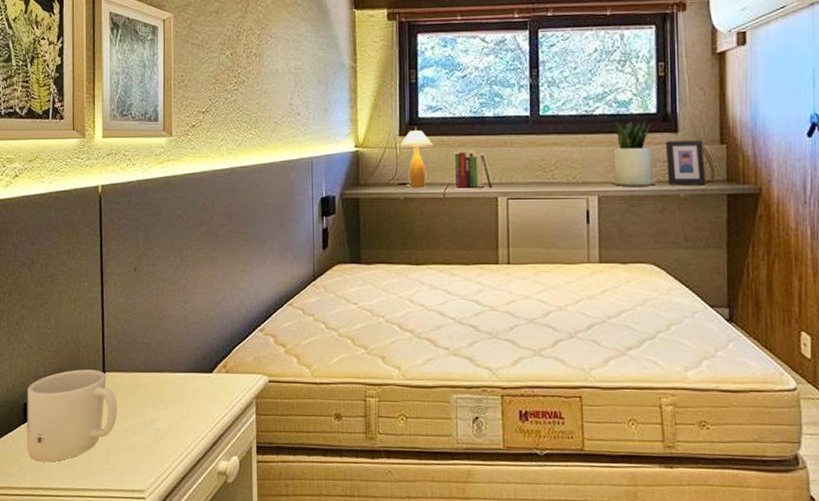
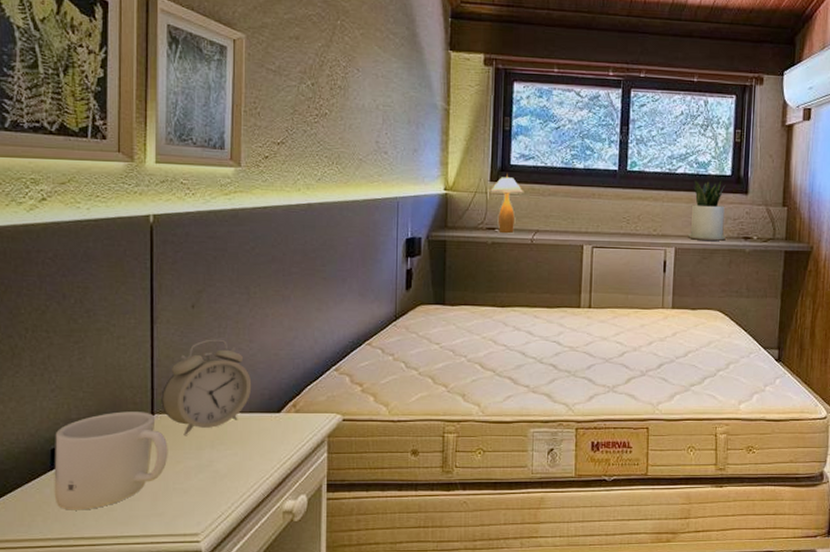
alarm clock: none [111,300,187,393] -> present [161,339,252,435]
books: present [454,151,492,188] -> none [543,199,579,236]
picture frame: present [665,140,705,184] -> none [736,201,769,241]

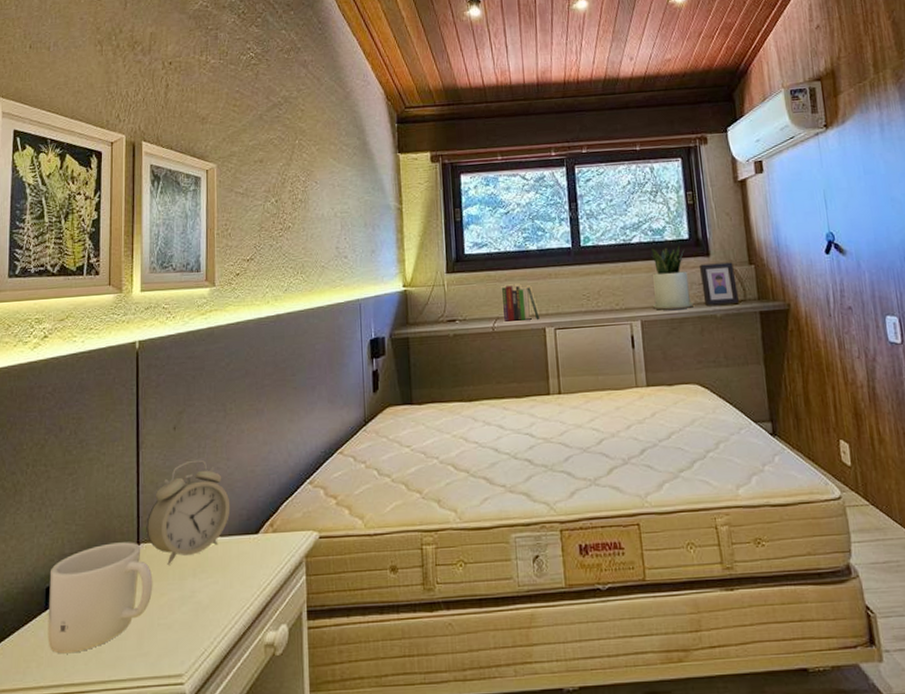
table lamp: present [490,173,523,234] -> none [447,263,480,325]
books: none [543,199,579,236] -> present [501,284,540,322]
picture frame: none [736,201,769,241] -> present [699,262,739,305]

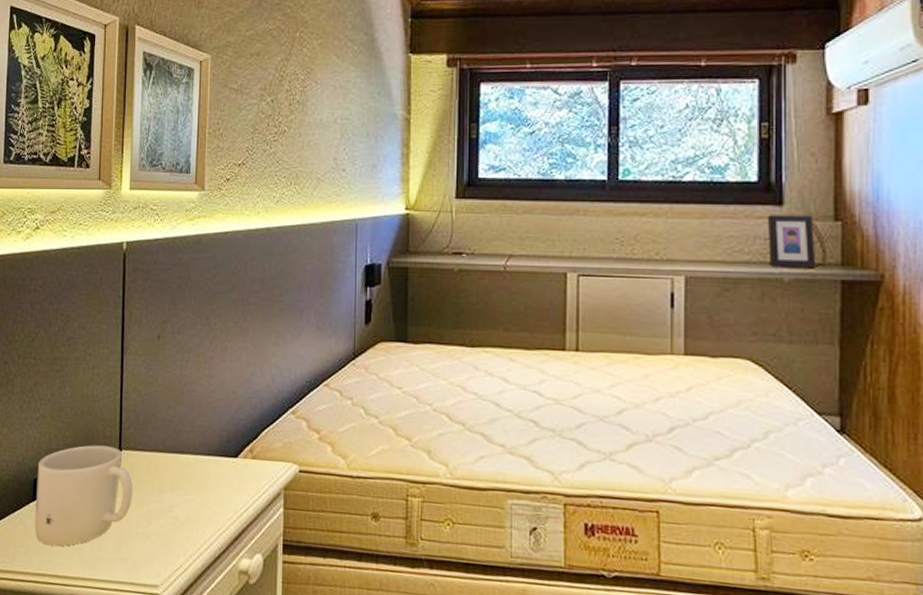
alarm clock: present [146,459,231,565] -> none [128,372,211,475]
books: present [501,284,540,322] -> none [517,218,561,262]
planter: present [651,245,695,310] -> none [701,188,756,268]

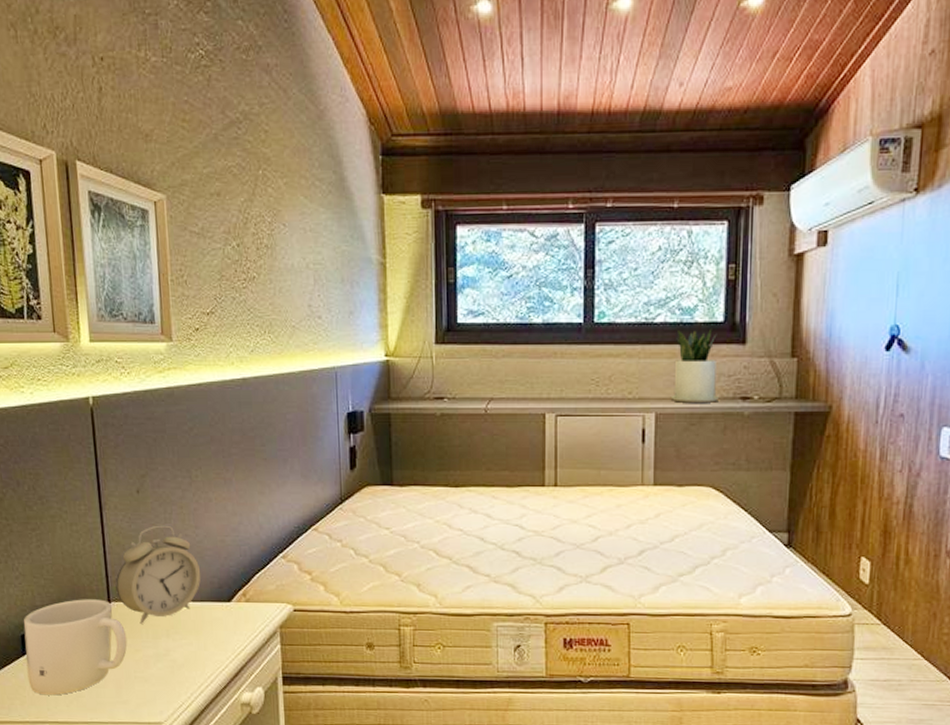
alarm clock: none [128,372,211,475] -> present [116,525,201,624]
planter: none [701,188,756,268] -> present [670,329,720,404]
picture frame: present [767,215,815,267] -> none [731,353,773,401]

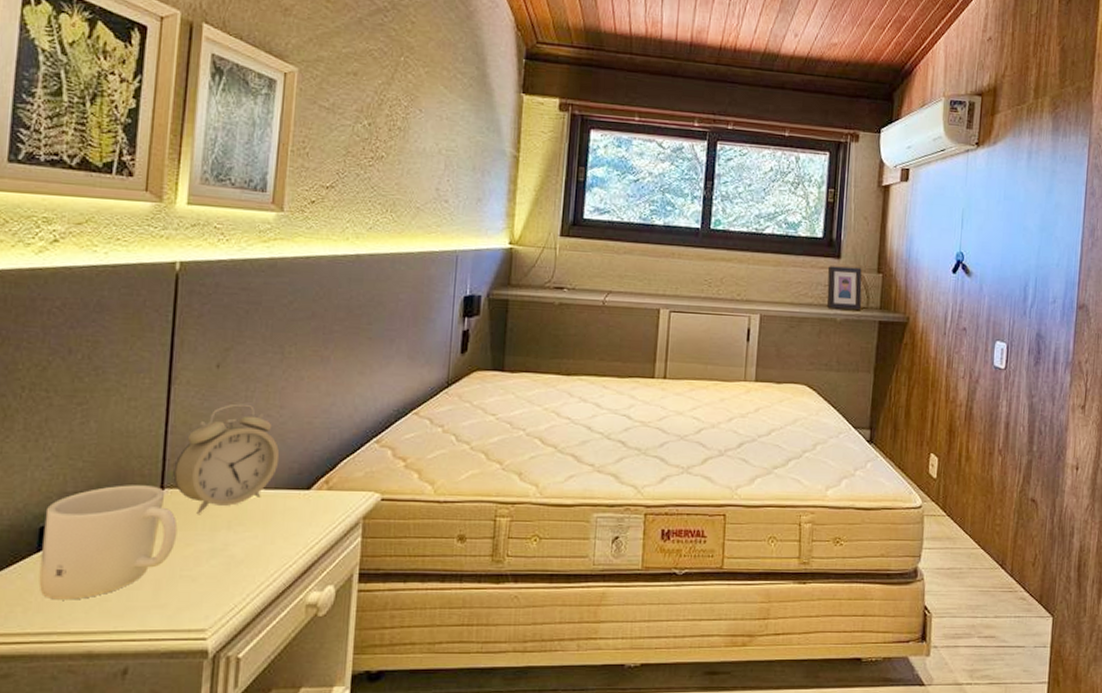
planter: present [670,329,720,404] -> none [774,242,817,309]
picture frame: none [731,353,773,401] -> present [827,266,862,310]

